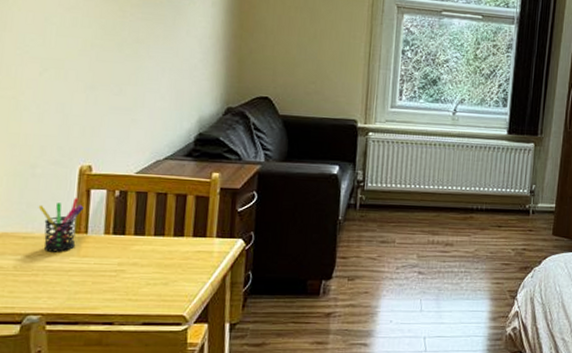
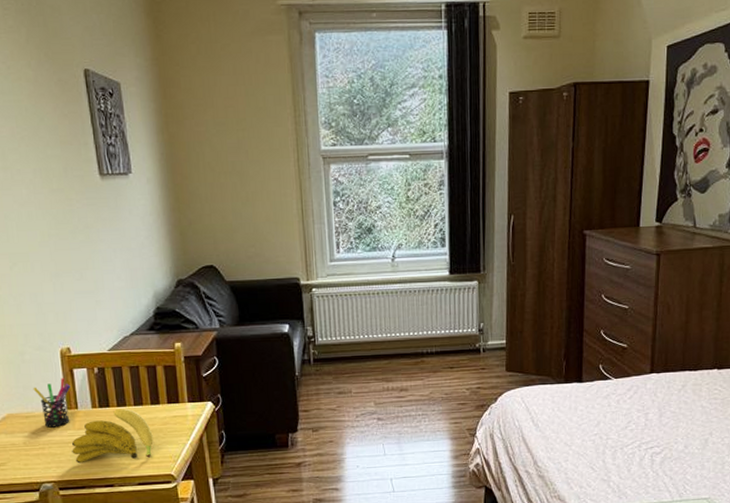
banana: none [70,237,170,296] -> present [71,408,153,464]

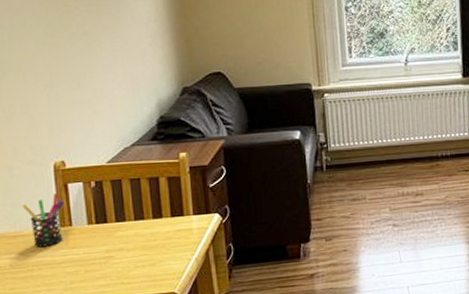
banana: present [71,408,153,464] -> none [64,223,155,285]

